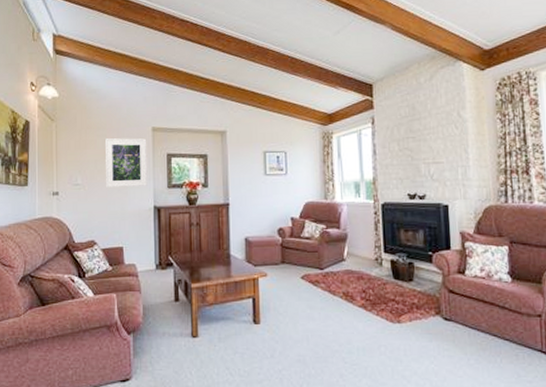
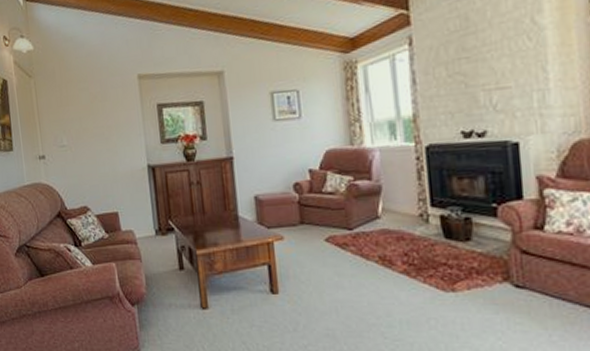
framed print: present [106,138,148,187] -> none [88,88,139,147]

